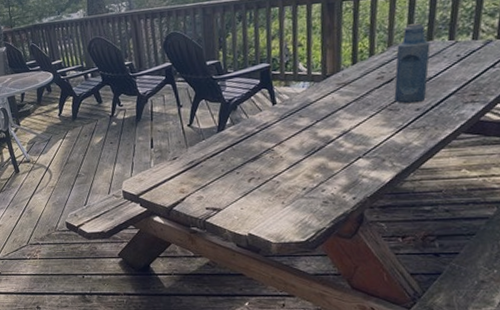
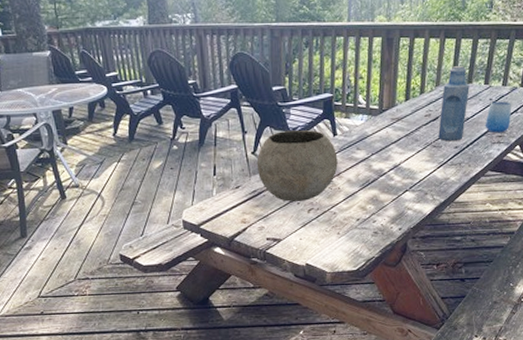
bowl: none [193,100,279,172] -> present [256,129,338,202]
cup: none [452,56,487,92] -> present [485,101,511,133]

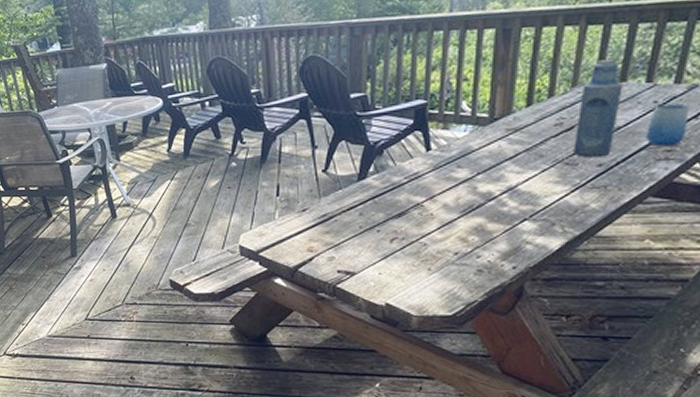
bowl: present [256,129,338,202] -> none [328,143,431,229]

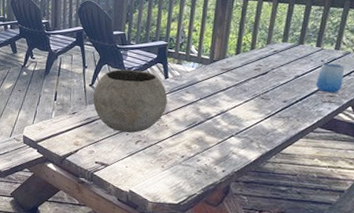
bowl: none [328,143,431,229] -> present [92,69,168,133]
bottle: present [573,59,623,158] -> none [267,28,301,96]

